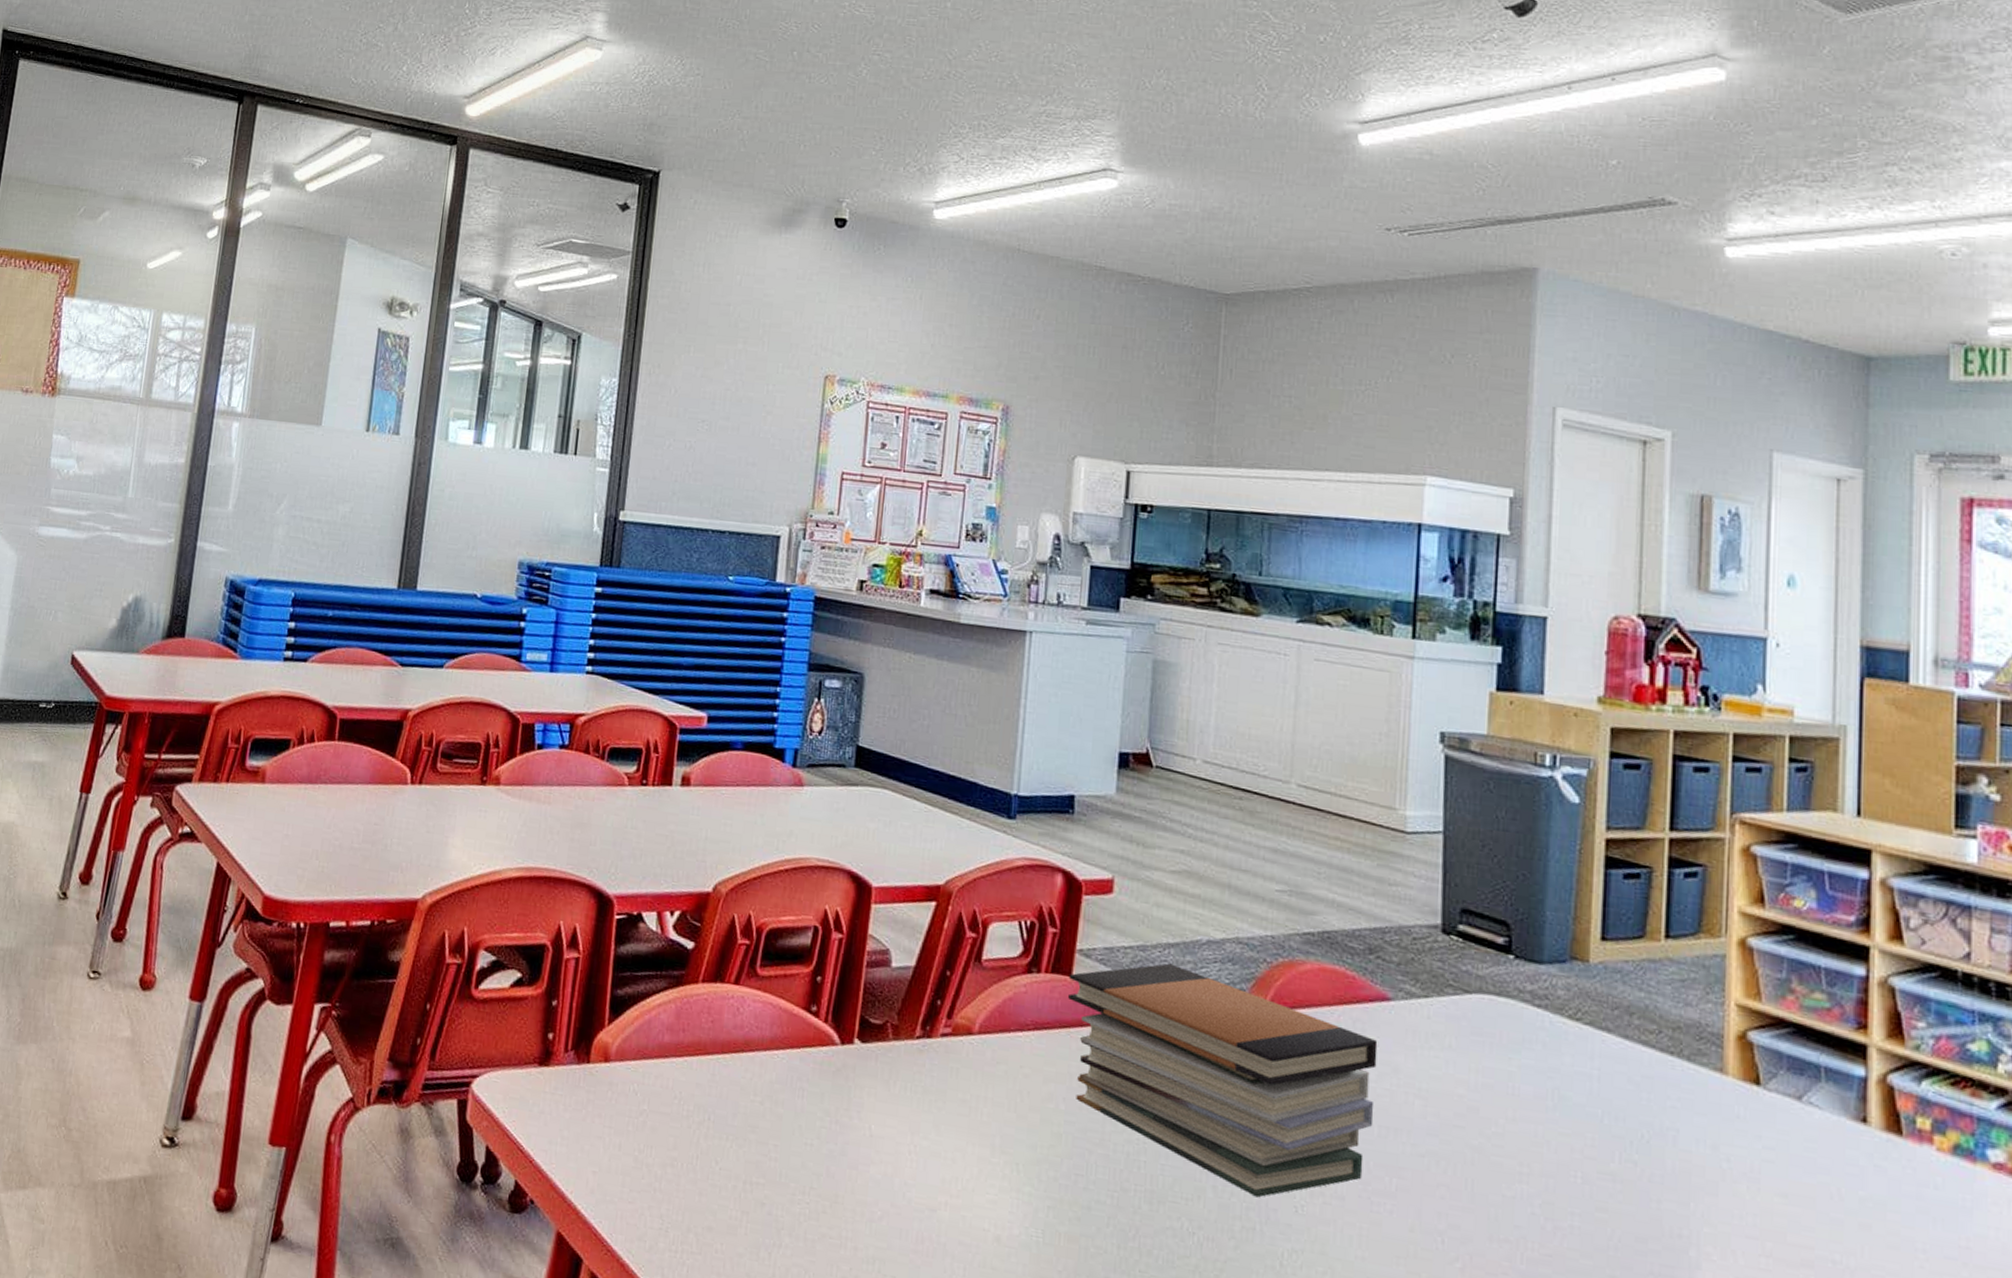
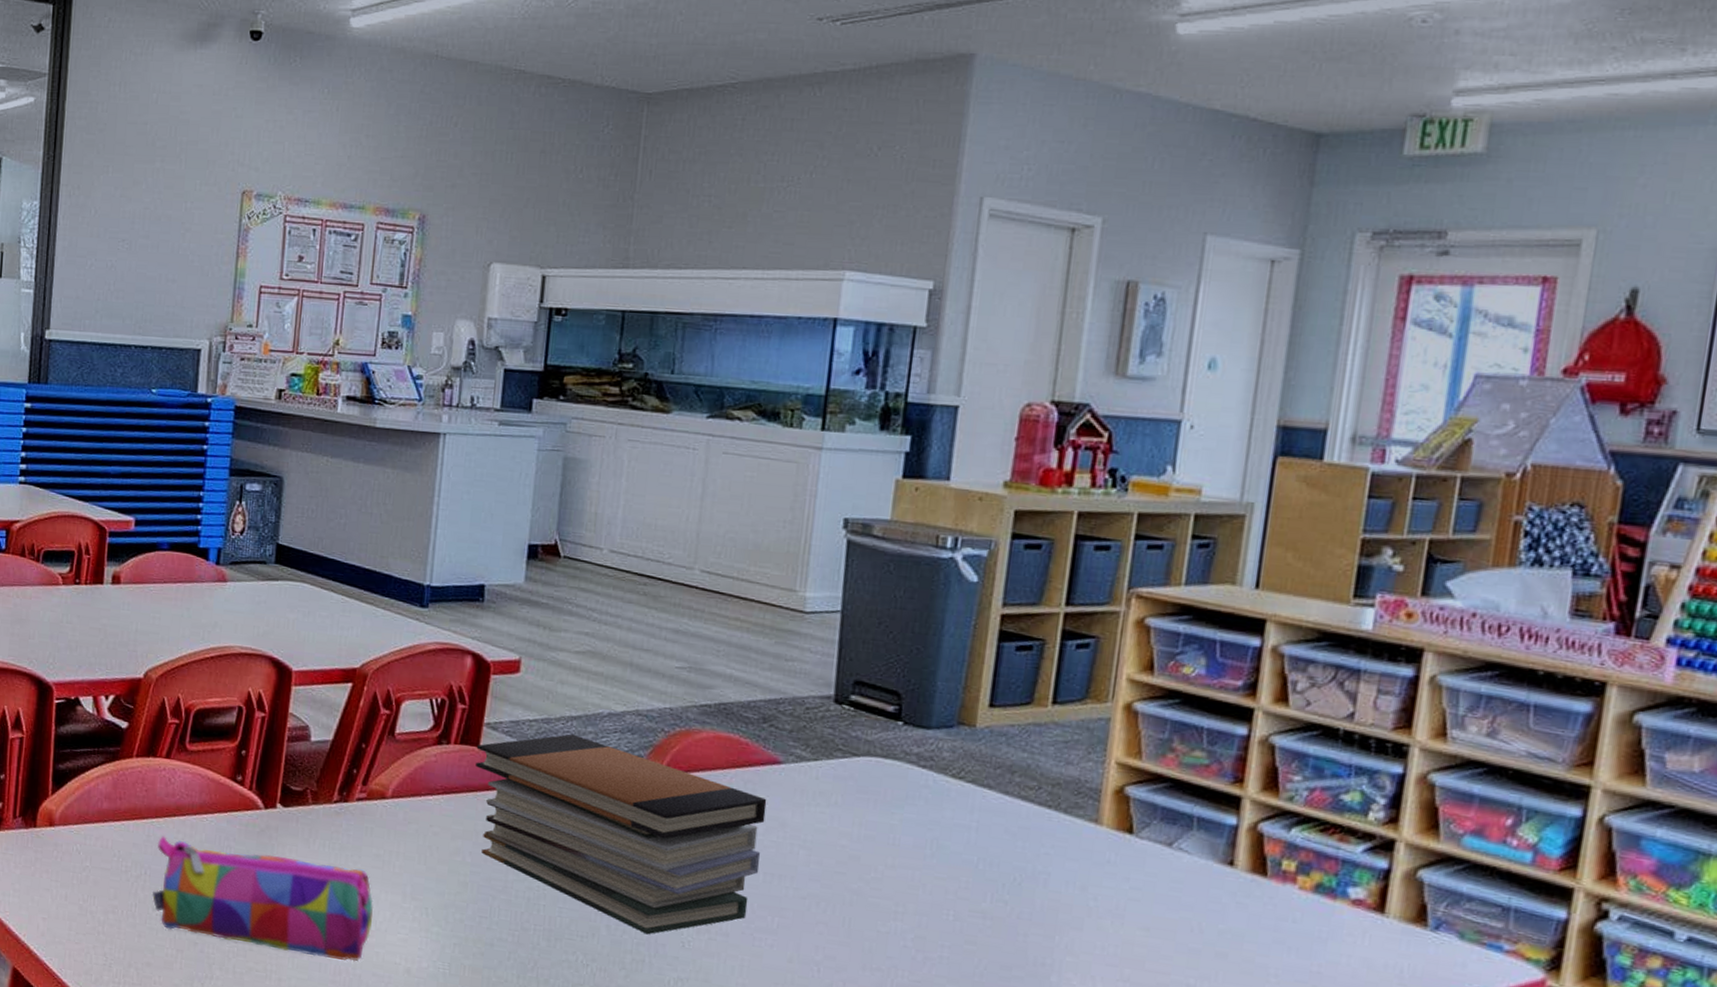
pencil case: none [715,1075,959,1228] -> present [151,836,373,962]

